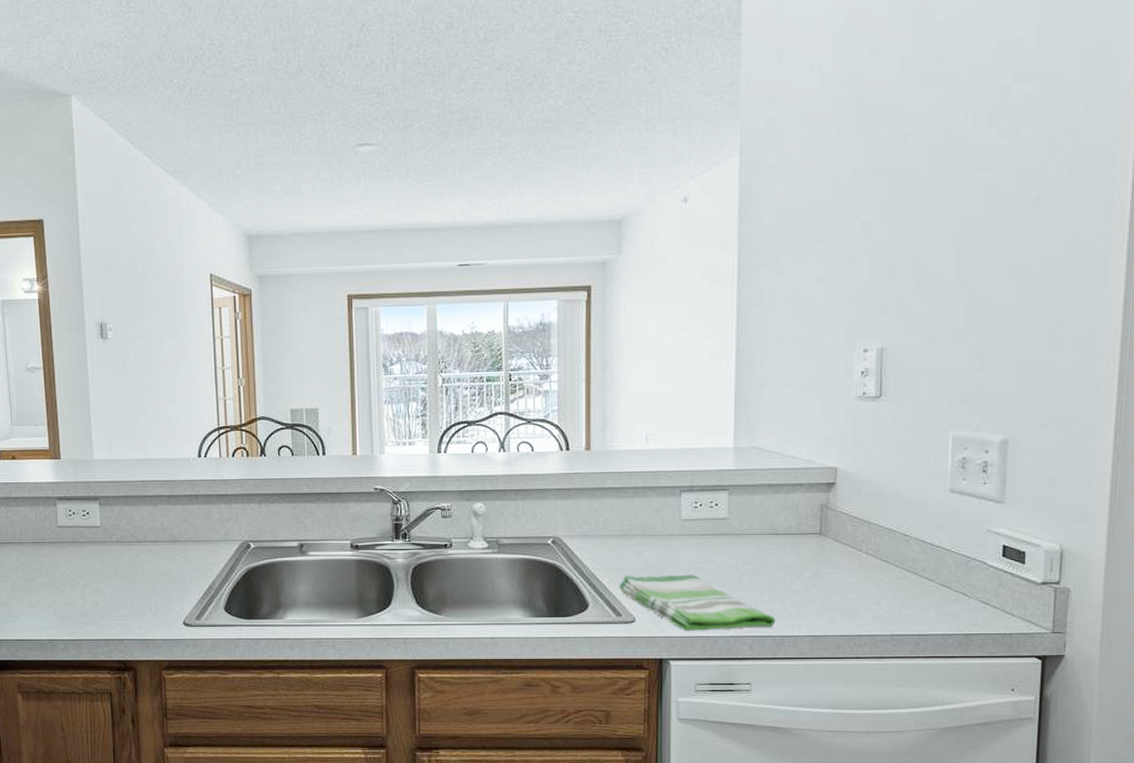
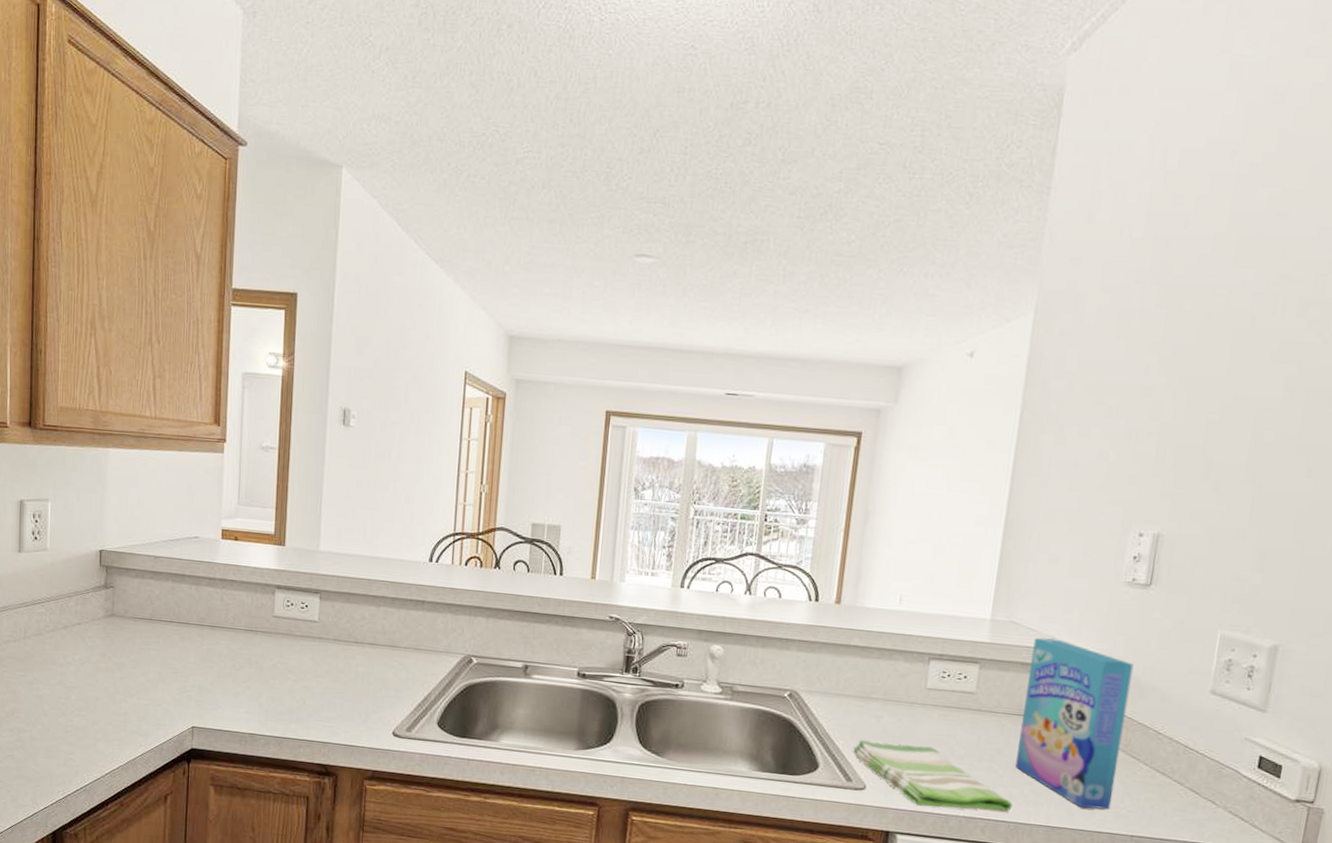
cereal box: none [774,458,874,615] -> present [1015,637,1134,810]

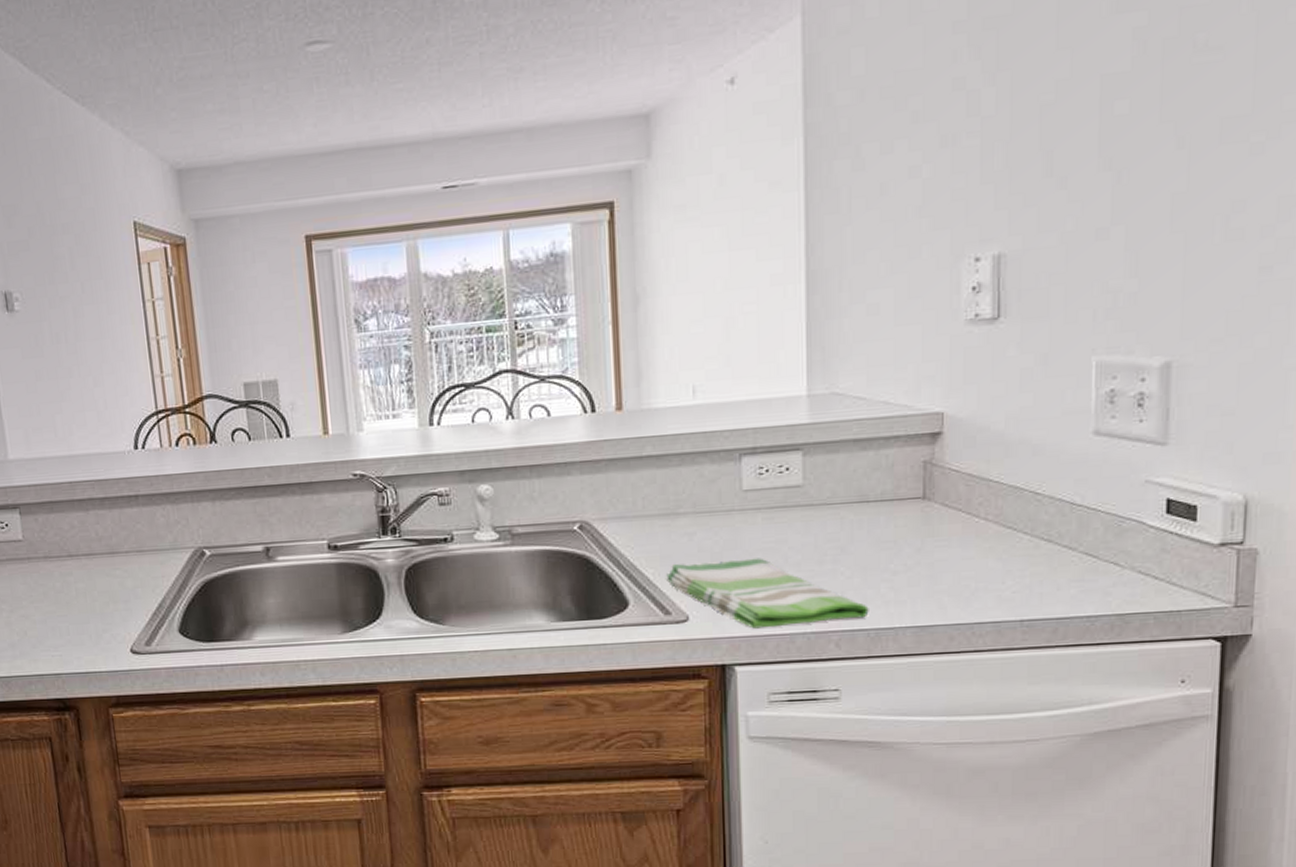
cereal box: present [1015,637,1134,810] -> none [865,404,992,599]

